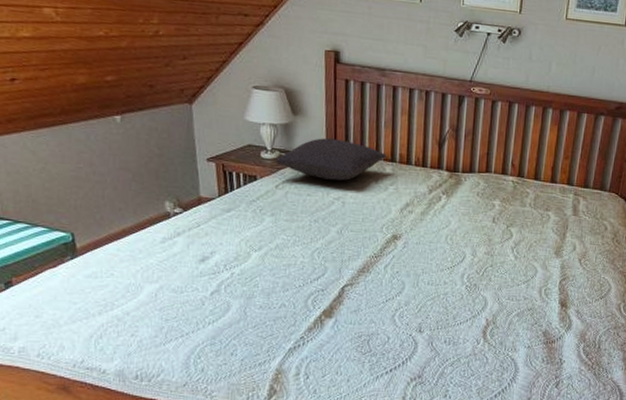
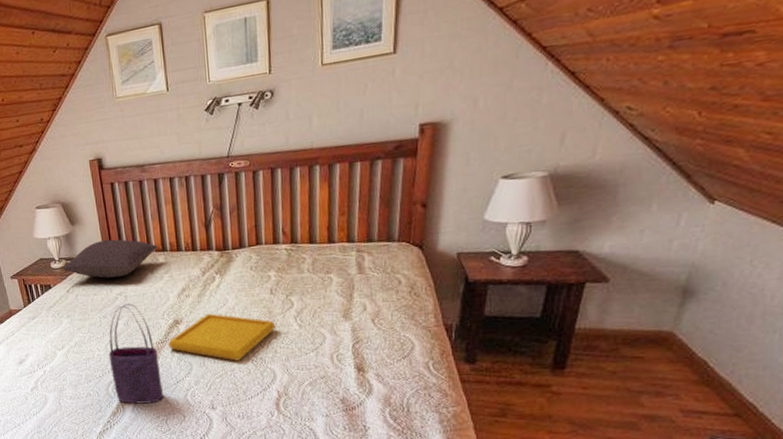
tote bag: none [313,210,370,321] -> present [108,303,164,404]
serving tray: none [383,233,493,285] -> present [168,313,276,361]

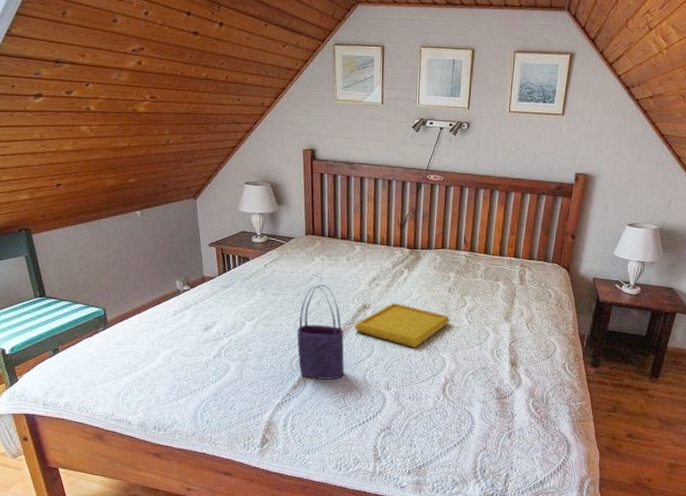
pillow: present [63,239,159,278] -> none [264,224,357,259]

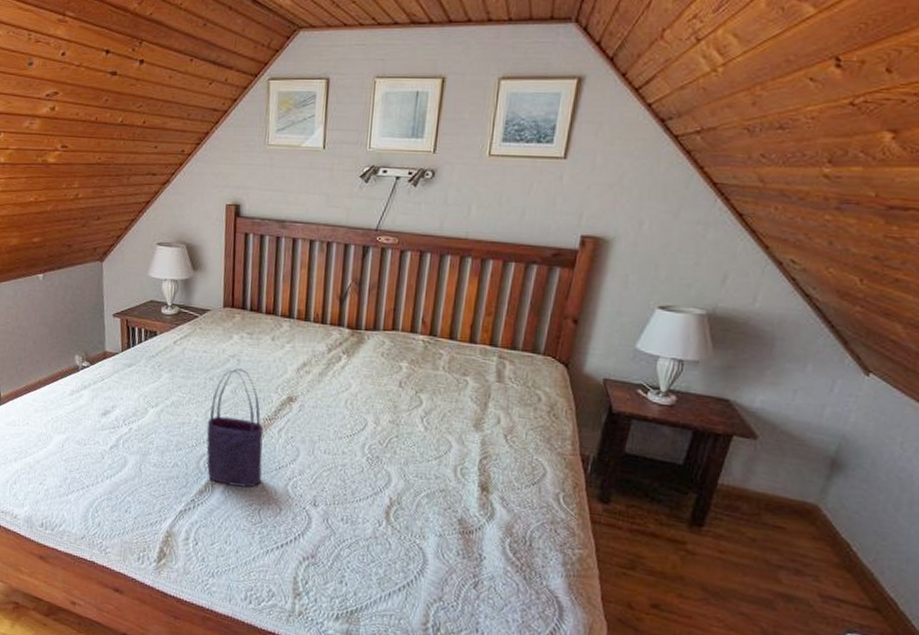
serving tray: present [355,302,450,348] -> none [277,396,399,456]

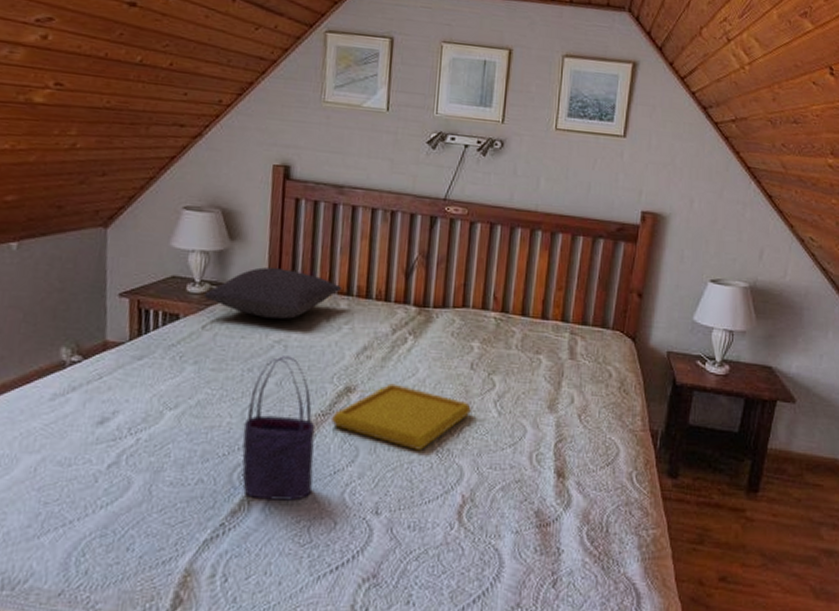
pillow: none [174,293,285,338] -> present [203,267,343,319]
serving tray: none [277,396,399,456] -> present [331,383,471,450]

